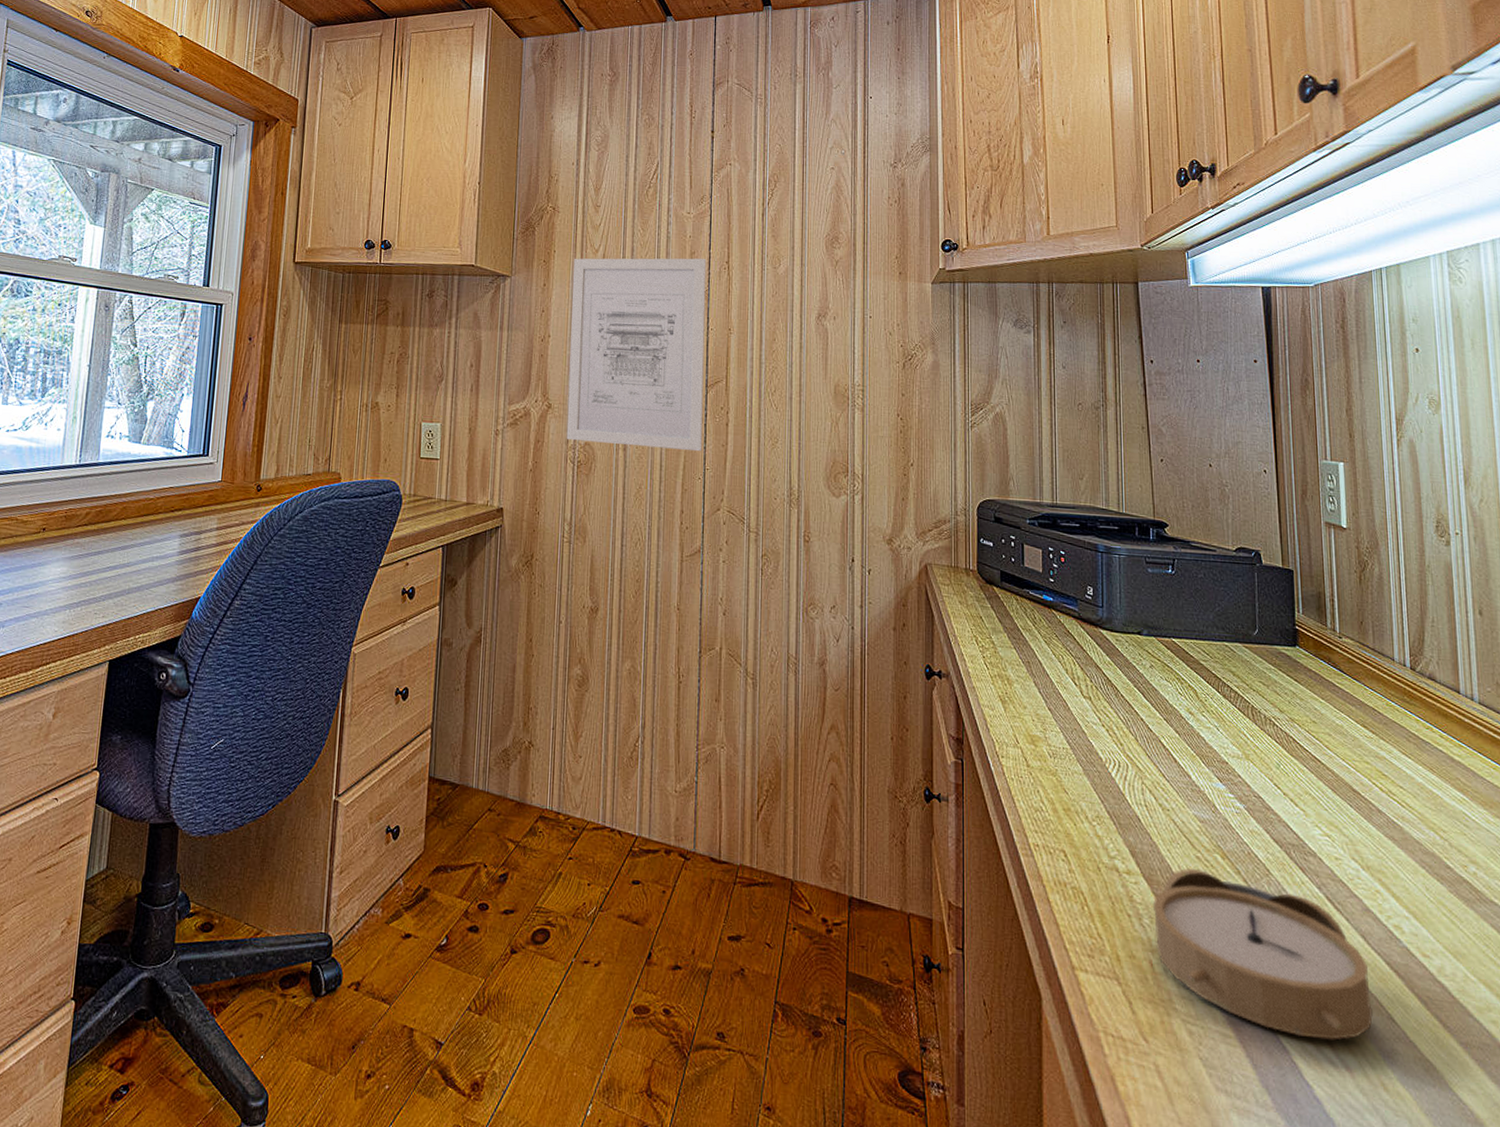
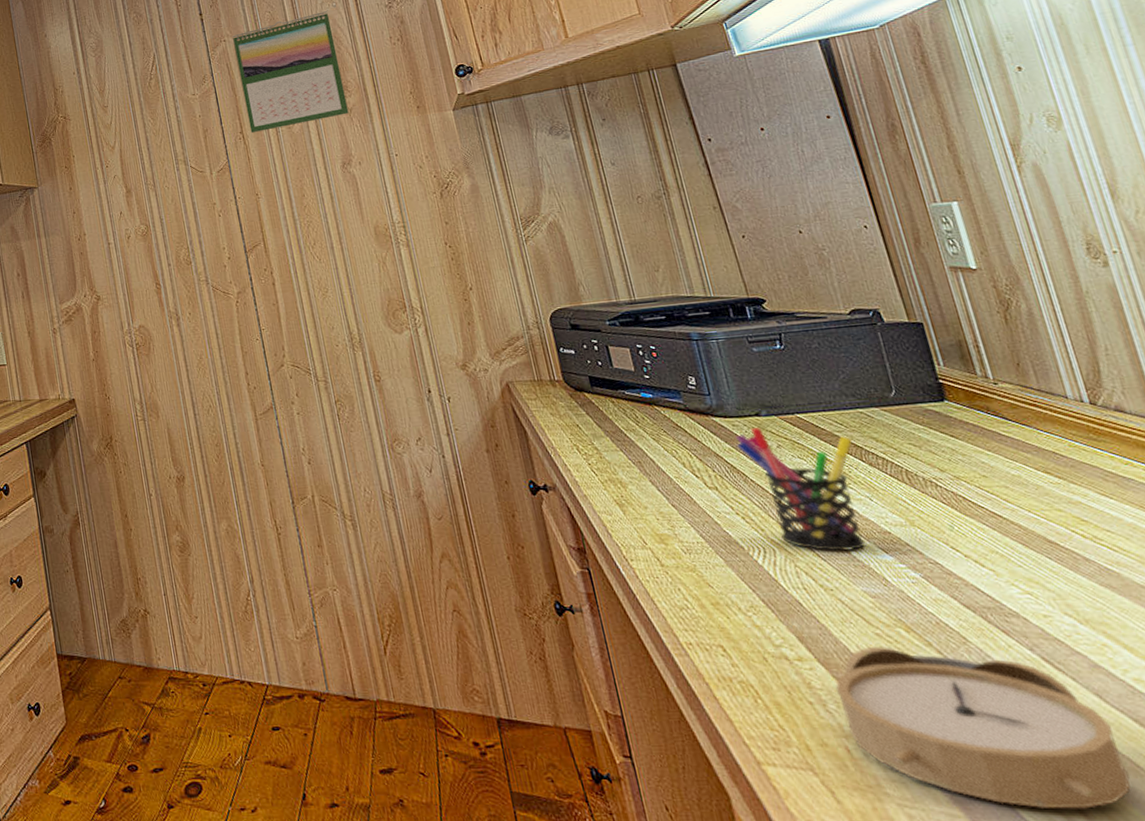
wall art: present [566,258,707,452] -> none [93,133,254,326]
calendar: none [736,156,836,266] -> present [232,11,349,134]
pen holder: none [1116,645,1214,775] -> present [735,428,866,552]

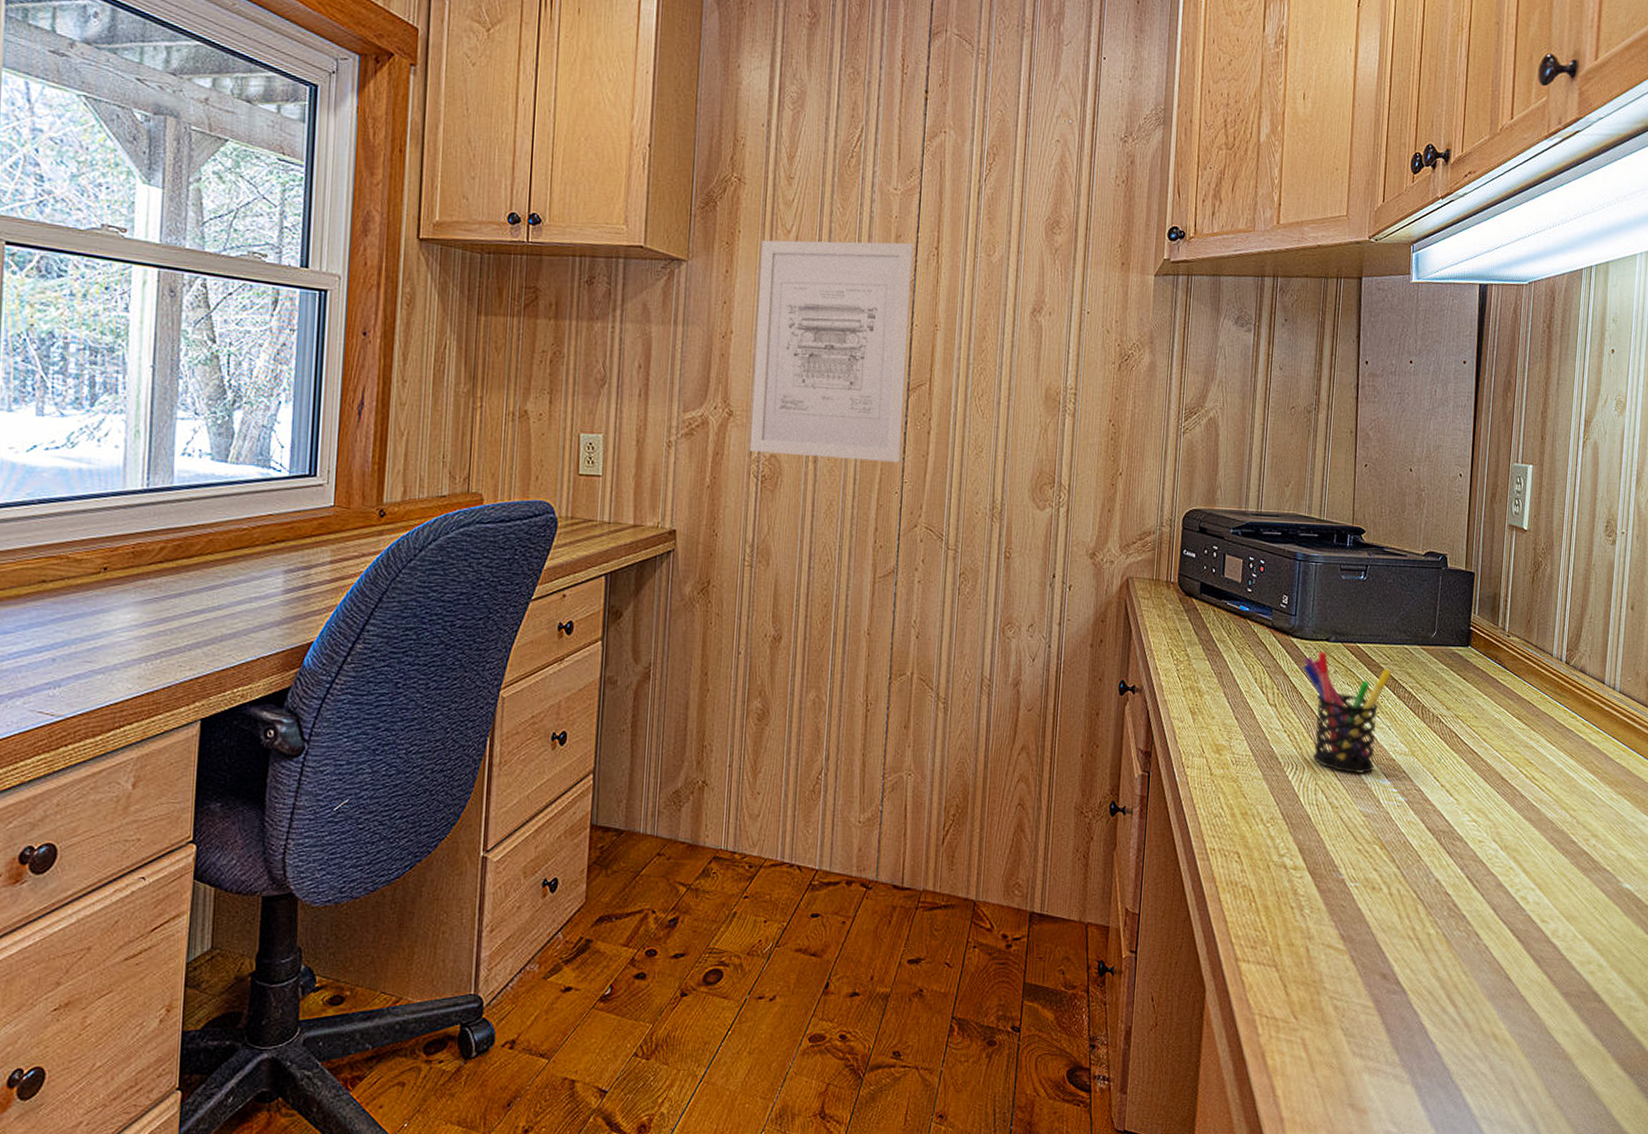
wall art: none [93,133,254,326] -> present [749,240,914,463]
calendar: present [232,11,349,134] -> none [947,124,1062,255]
alarm clock: present [835,647,1131,809] -> none [1313,861,1495,1002]

